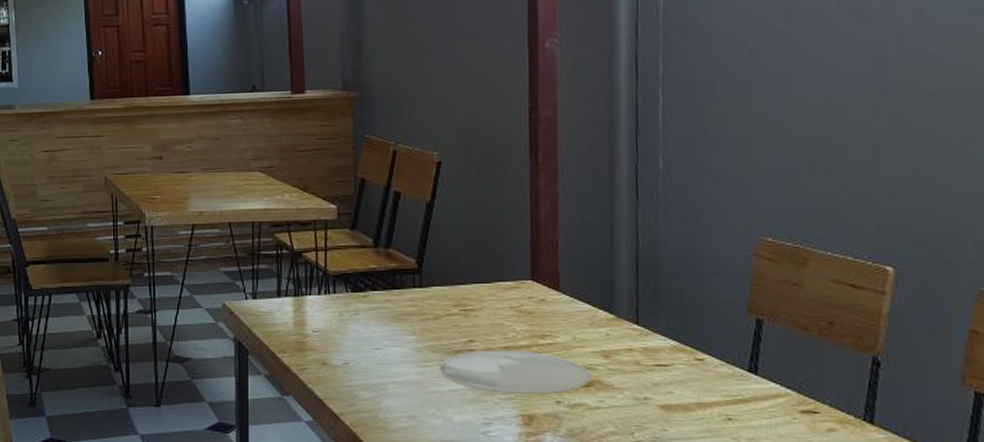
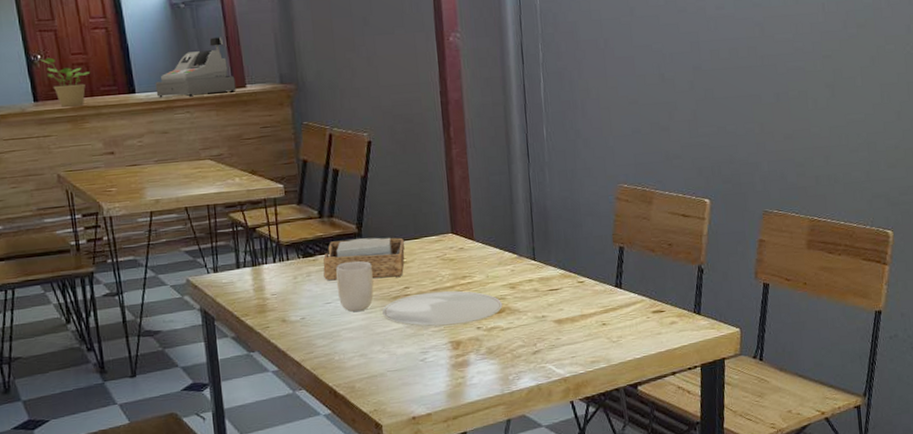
potted plant: none [101,54,146,106] -> present [40,57,89,107]
cash register: none [210,37,295,101] -> present [155,37,237,98]
napkin holder: none [374,276,472,326] -> present [323,237,405,281]
cup: none [387,302,432,364] -> present [335,261,374,312]

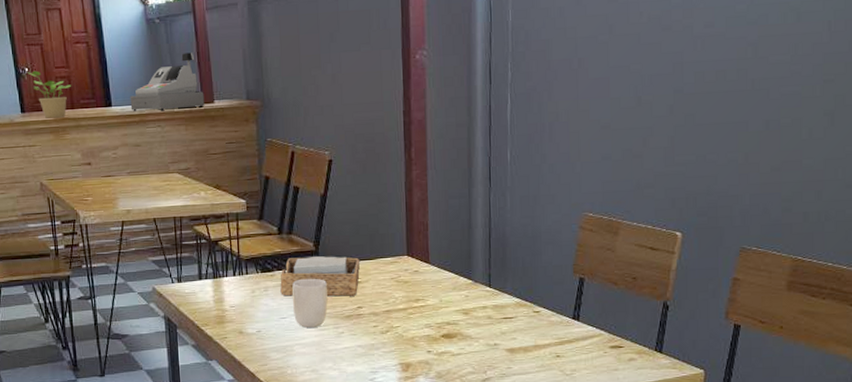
plate: present [382,290,503,327] -> none [335,312,455,349]

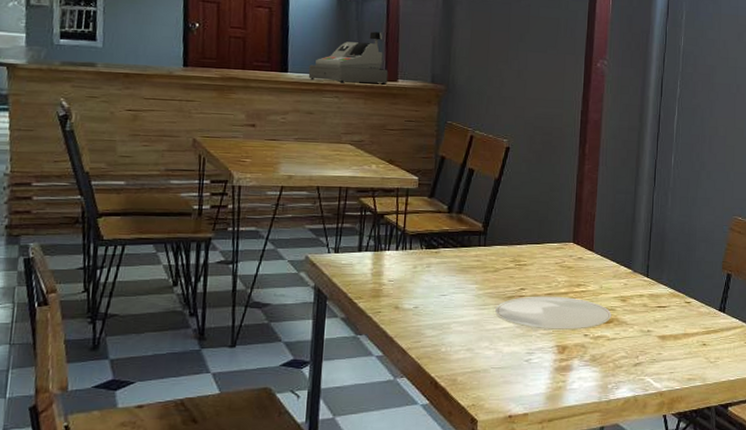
potted plant: present [28,70,71,119] -> none [198,27,245,77]
napkin holder: present [280,256,360,297] -> none [443,237,526,278]
cup: present [291,278,328,329] -> none [454,257,492,307]
plate: none [335,312,455,349] -> present [495,296,612,331]

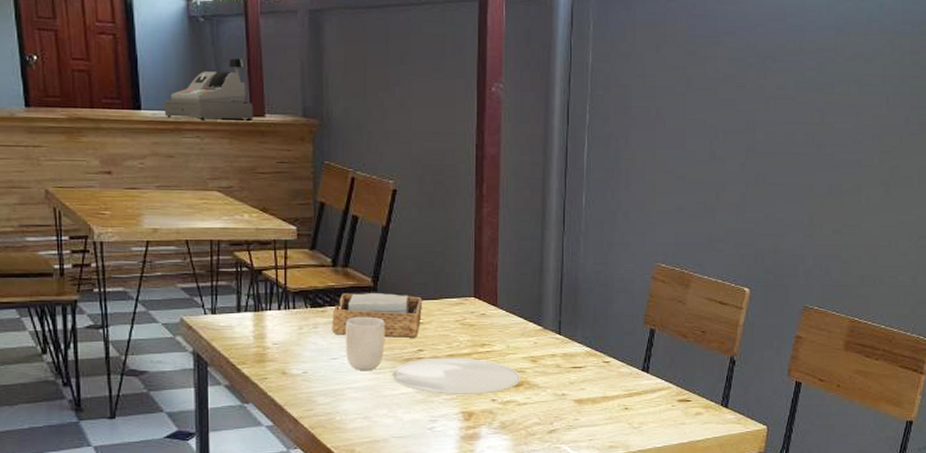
napkin holder: none [443,237,526,278] -> present [332,293,422,338]
cup: none [454,257,492,307] -> present [345,316,385,371]

